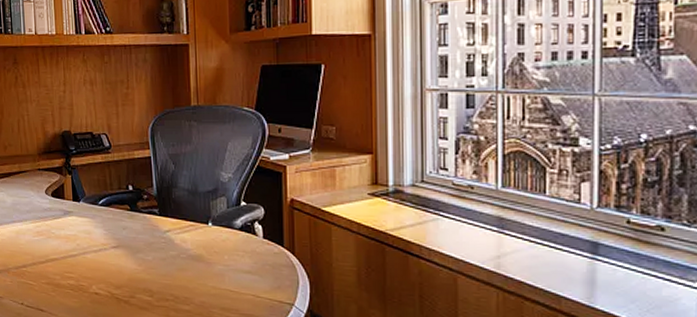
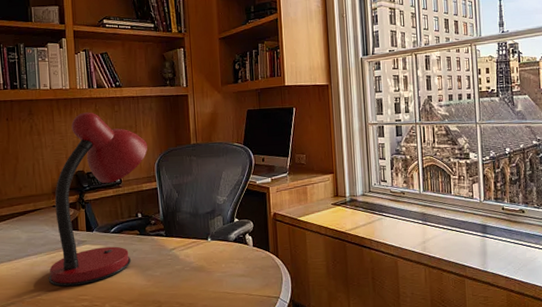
desk lamp: none [33,62,140,261] -> present [48,112,147,287]

